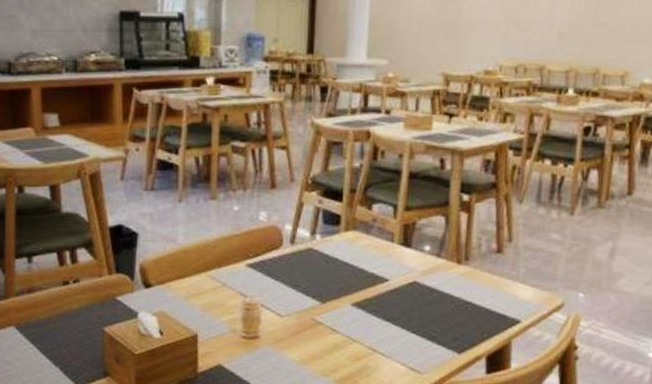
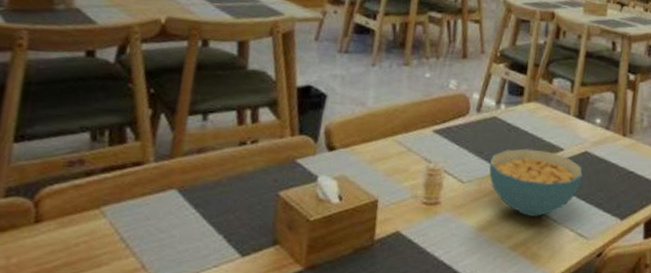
cereal bowl: none [307,280,412,351] -> present [489,148,583,218]

